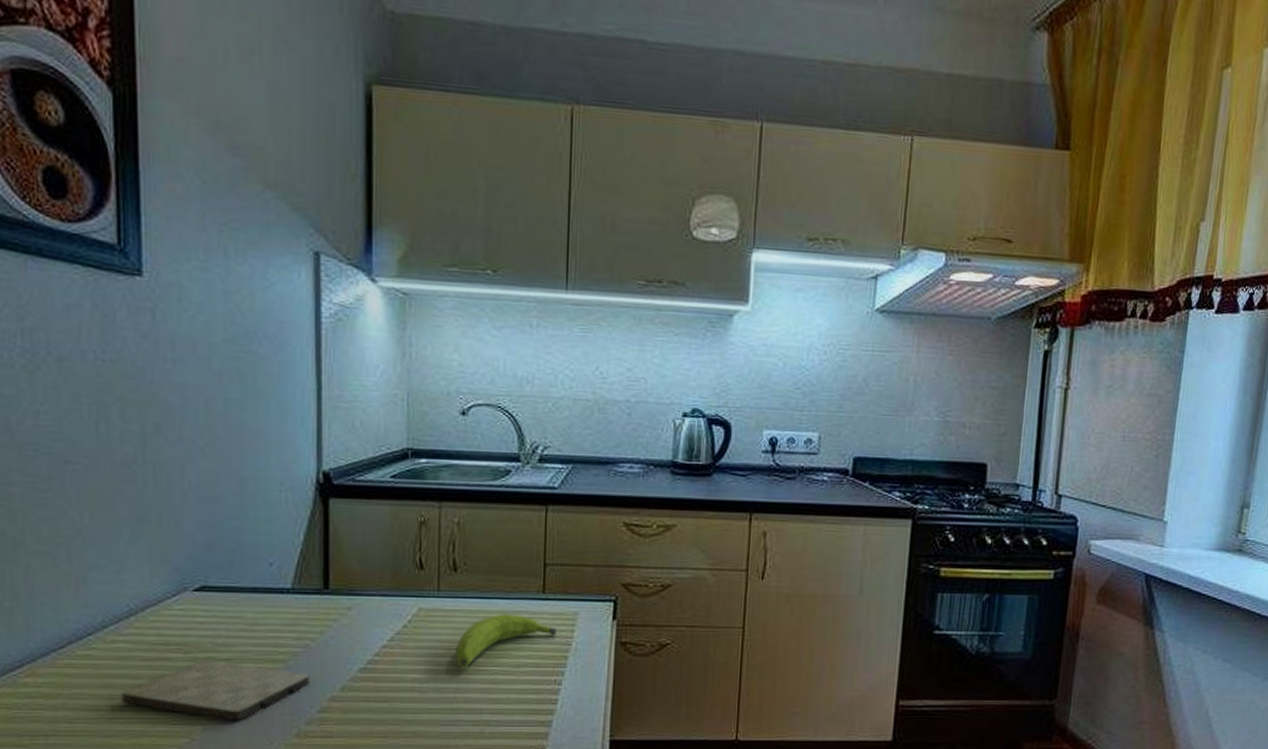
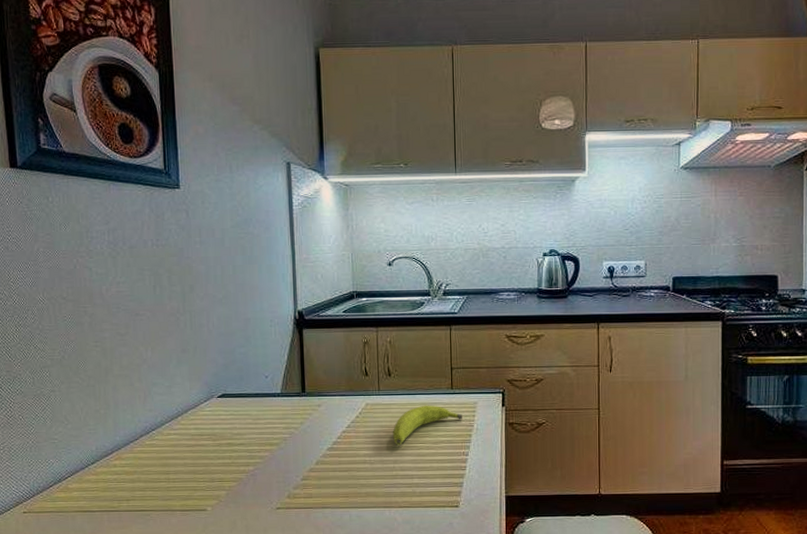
cutting board: present [121,660,310,722] -> none [174,445,295,488]

